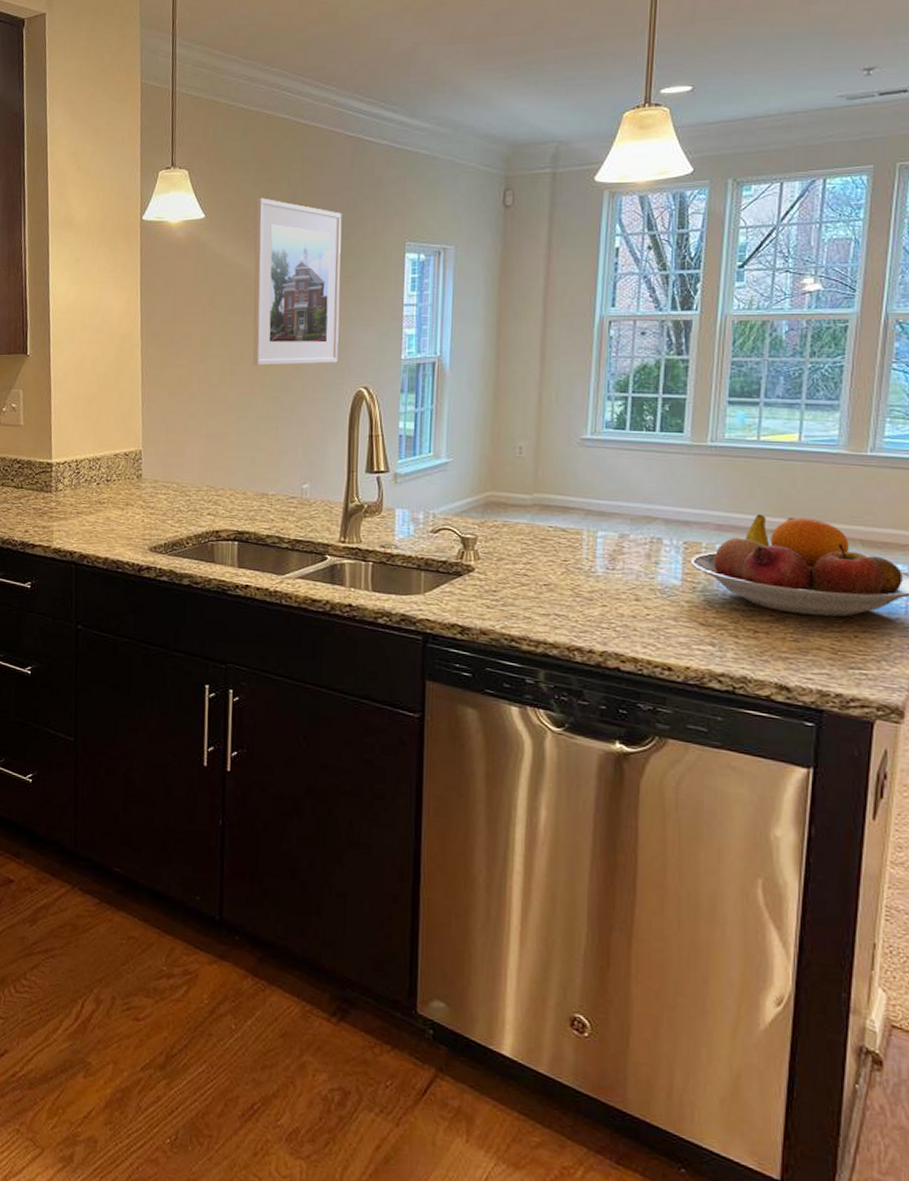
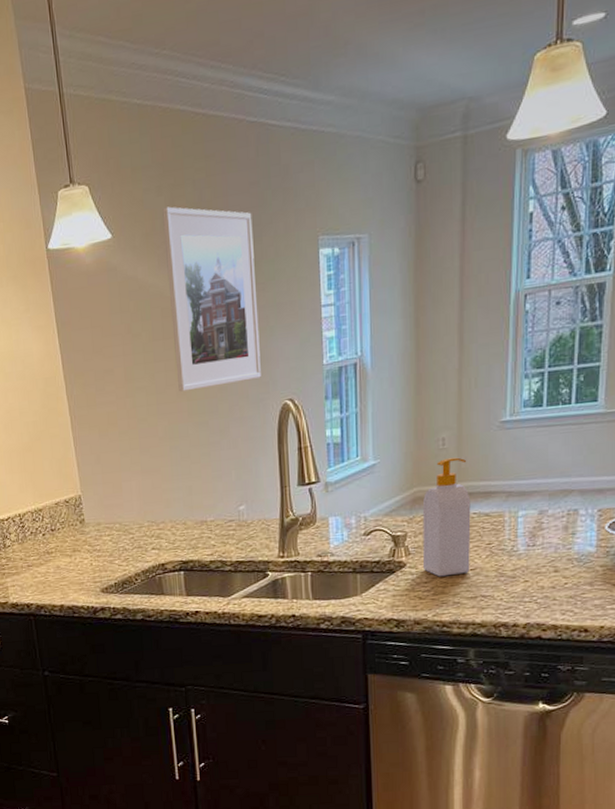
soap bottle: none [493,467,547,588] -> present [422,457,471,577]

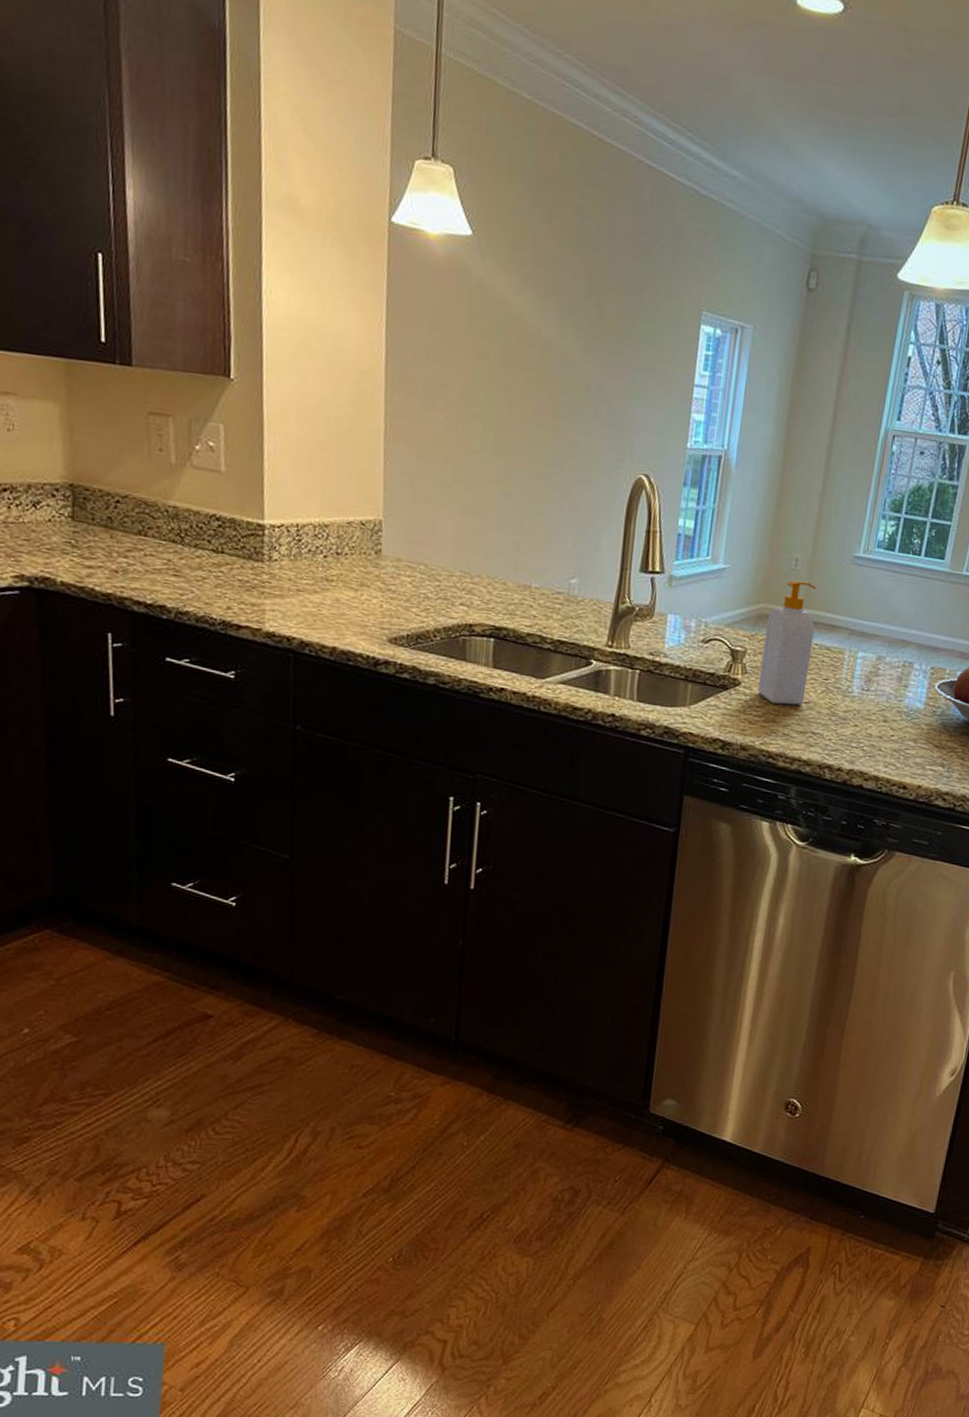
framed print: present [162,206,261,392] -> none [522,222,636,443]

